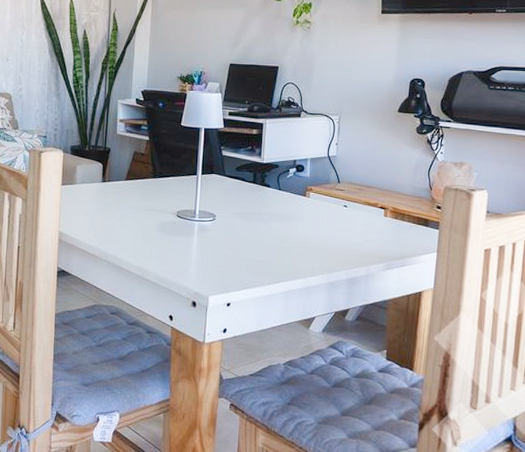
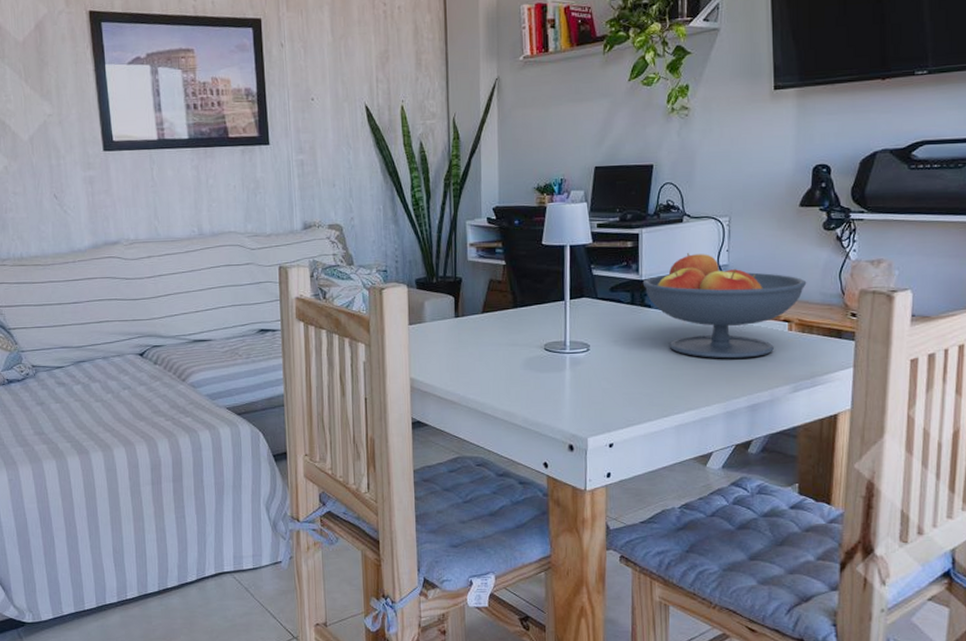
fruit bowl: none [264,143,401,237] -> present [642,253,807,359]

